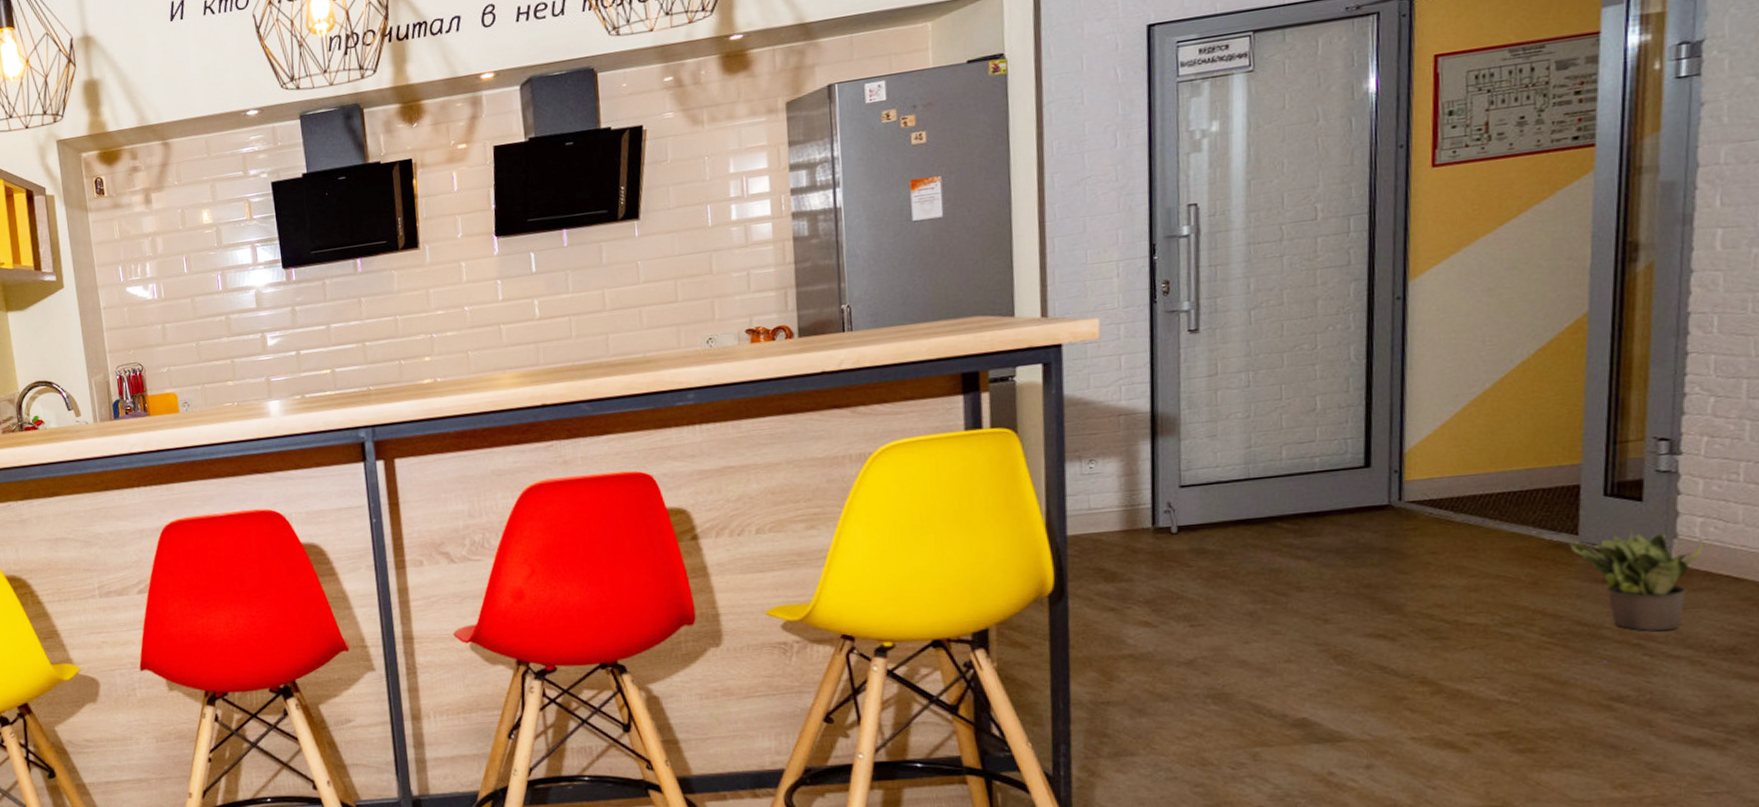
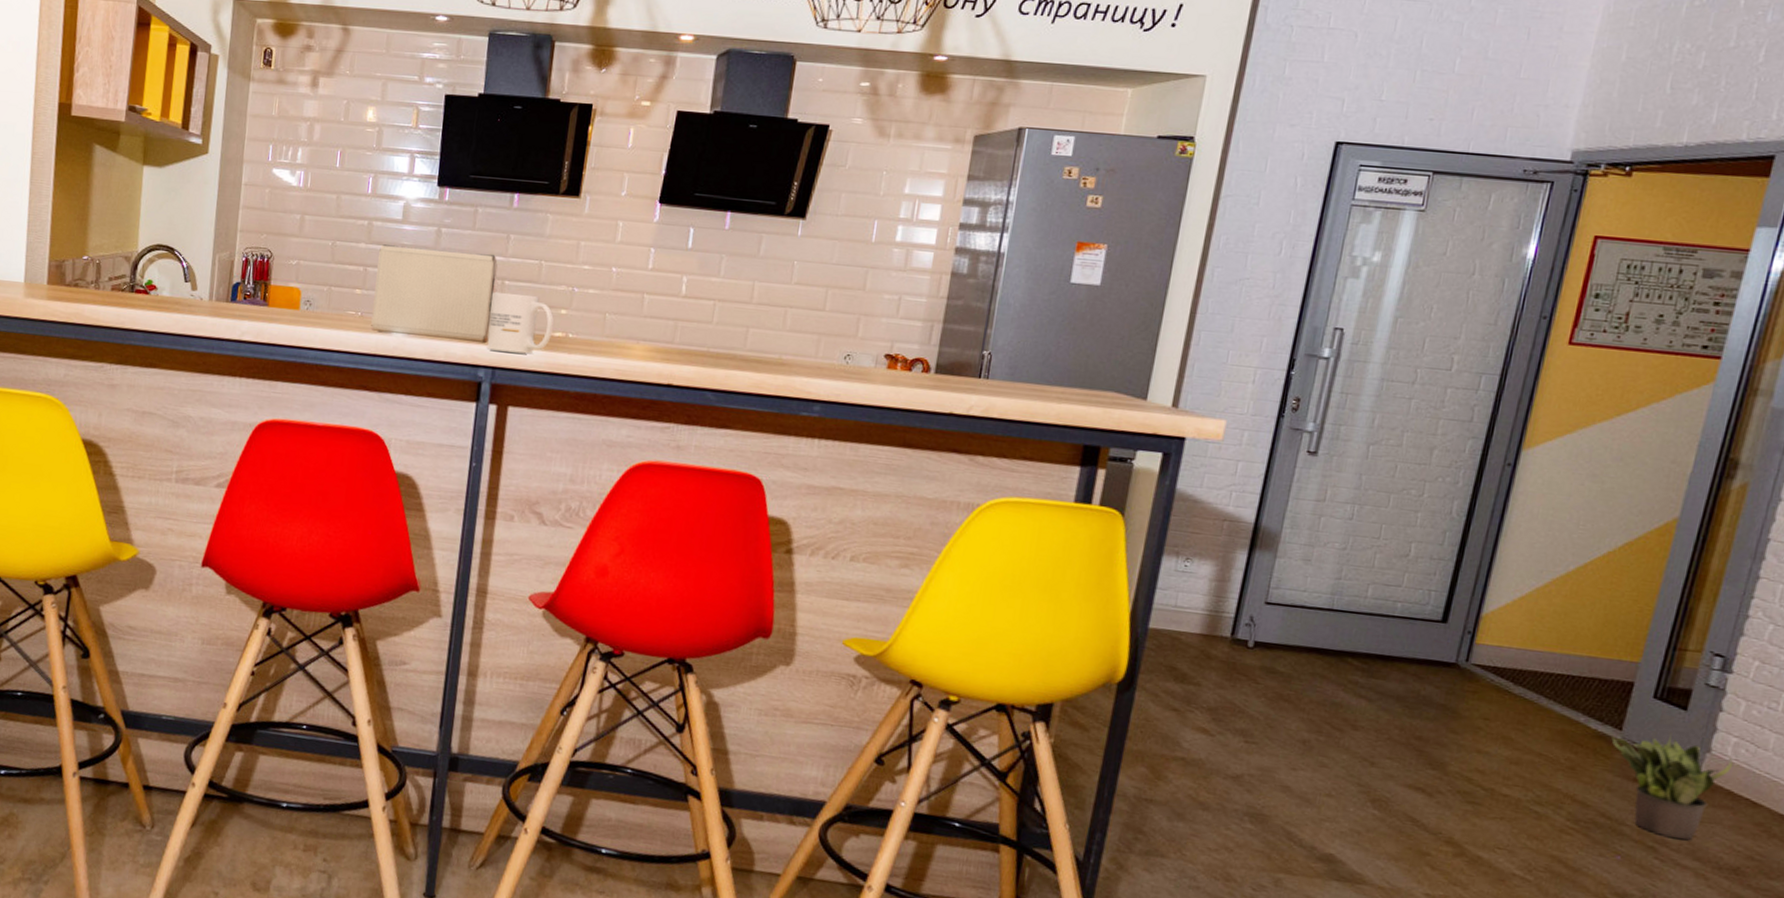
box: none [241,321,362,417] -> present [371,244,498,344]
mug: none [355,349,422,410] -> present [486,291,555,354]

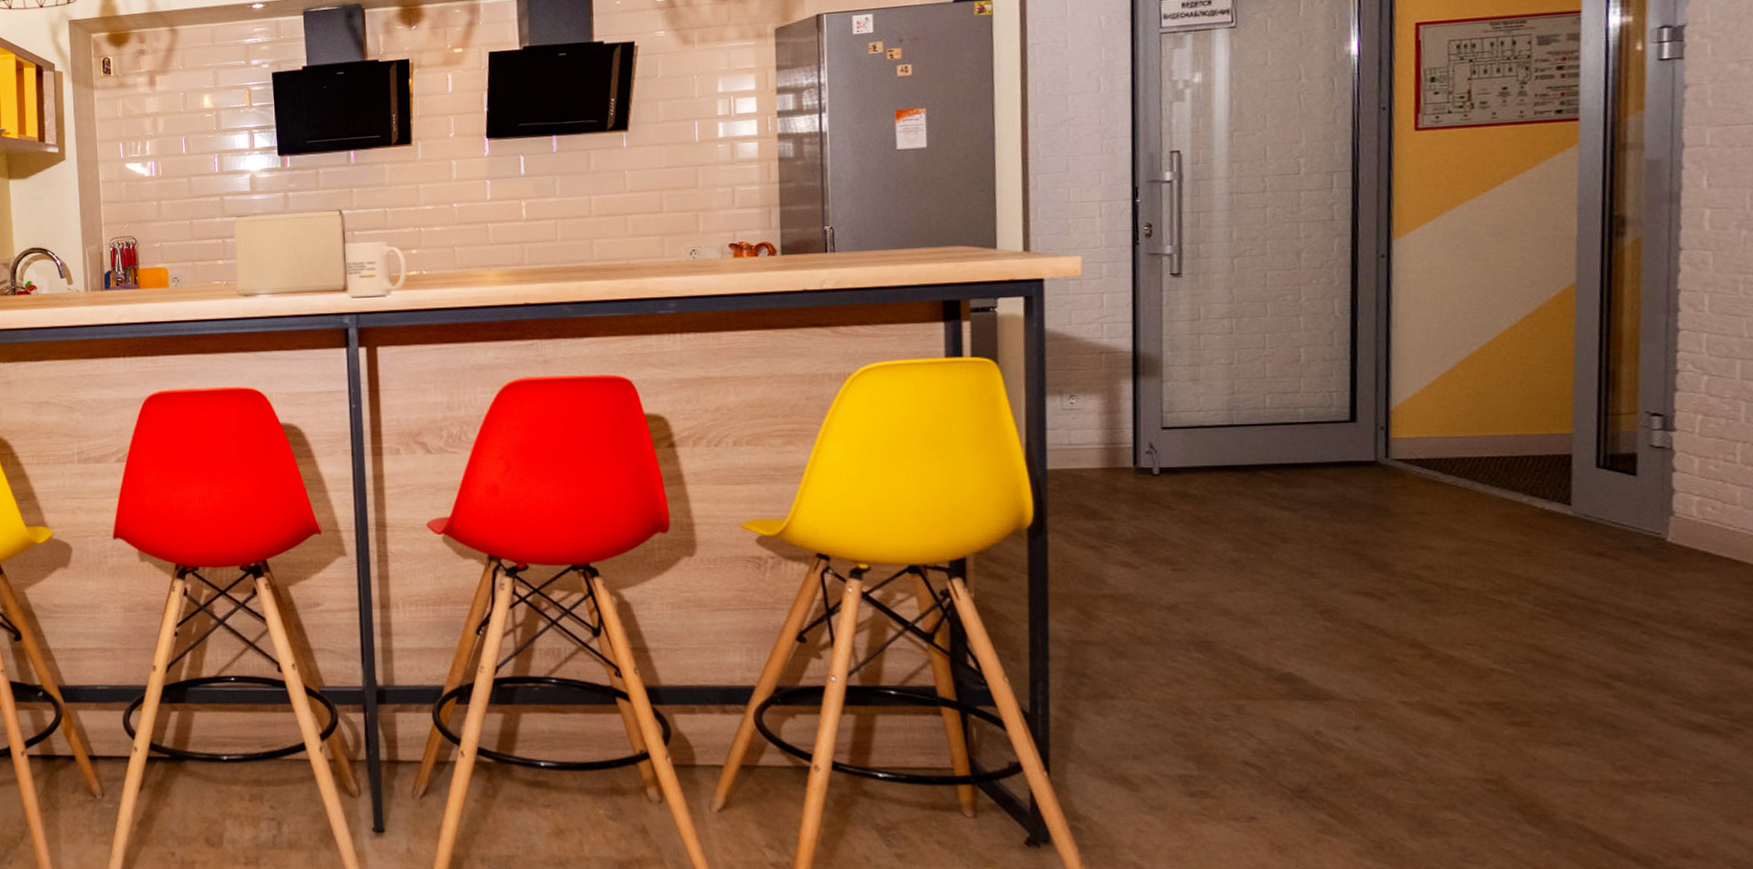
potted plant: present [1611,732,1733,841] -> none [1562,499,1701,610]

